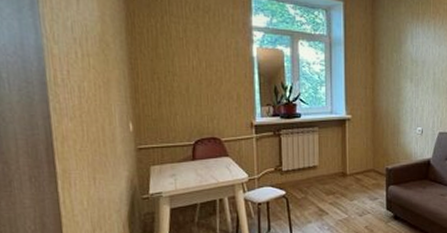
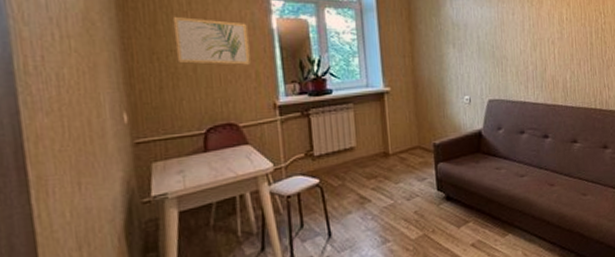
wall art: none [171,41,233,88] -> present [172,16,251,65]

